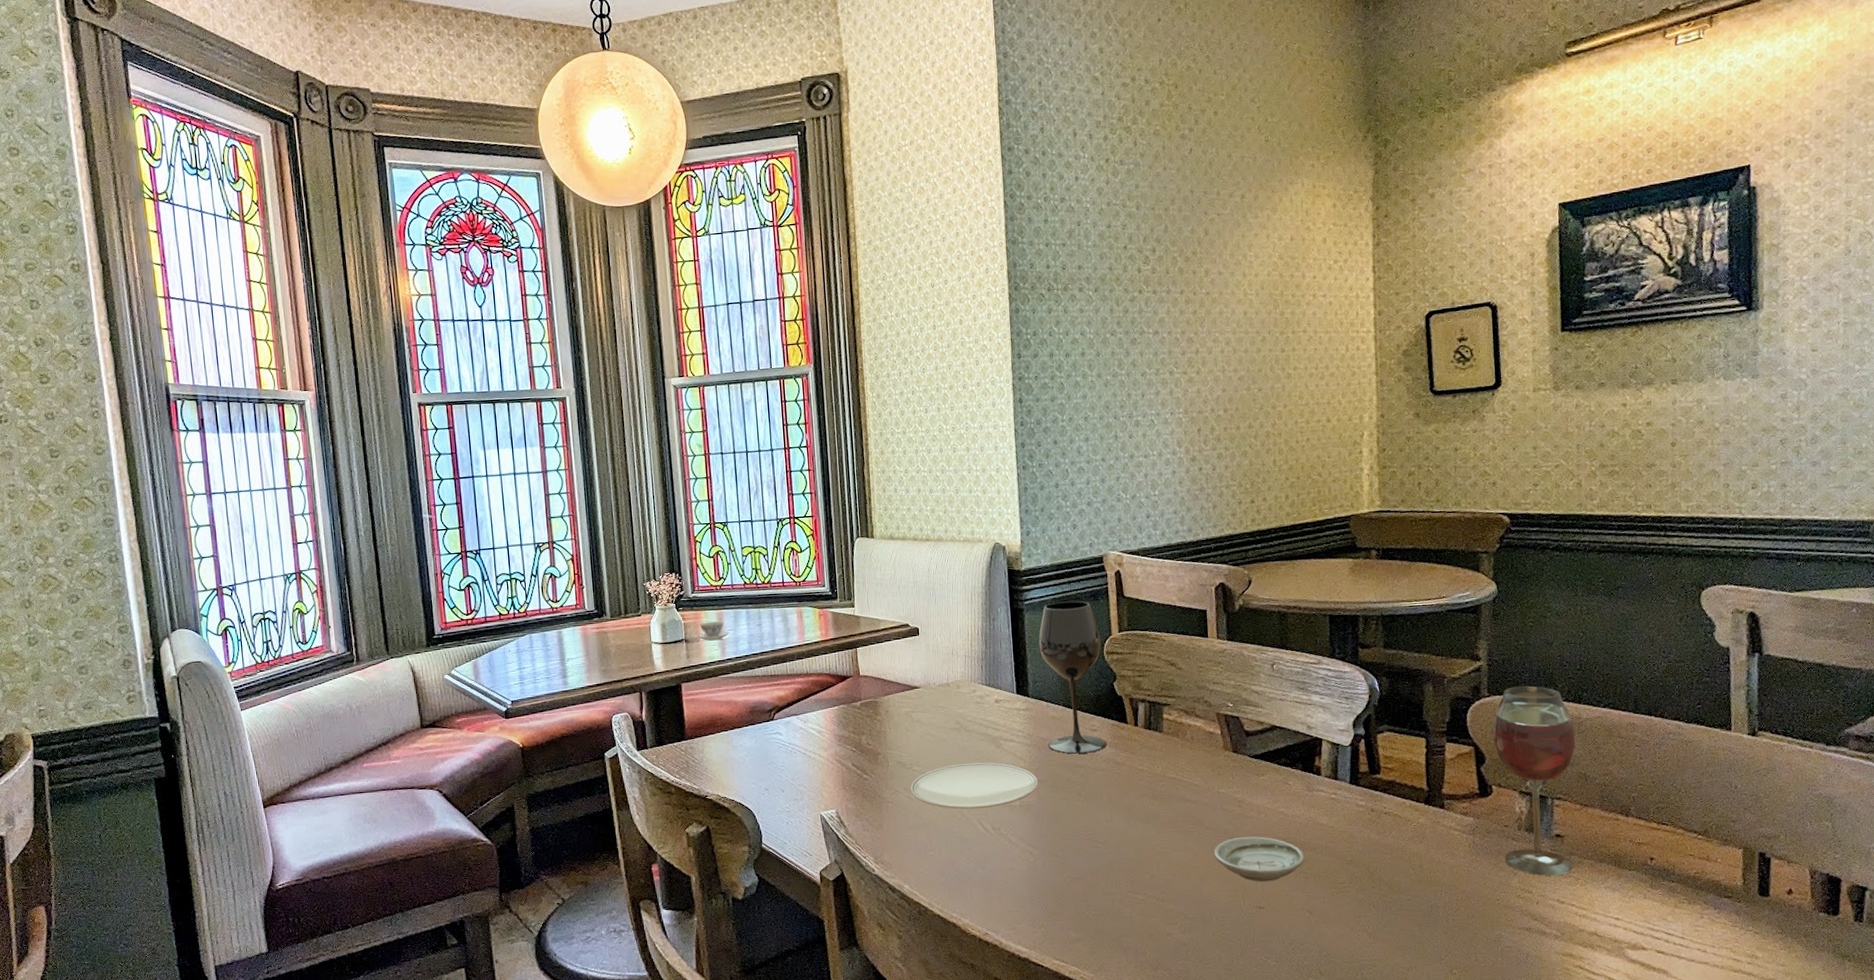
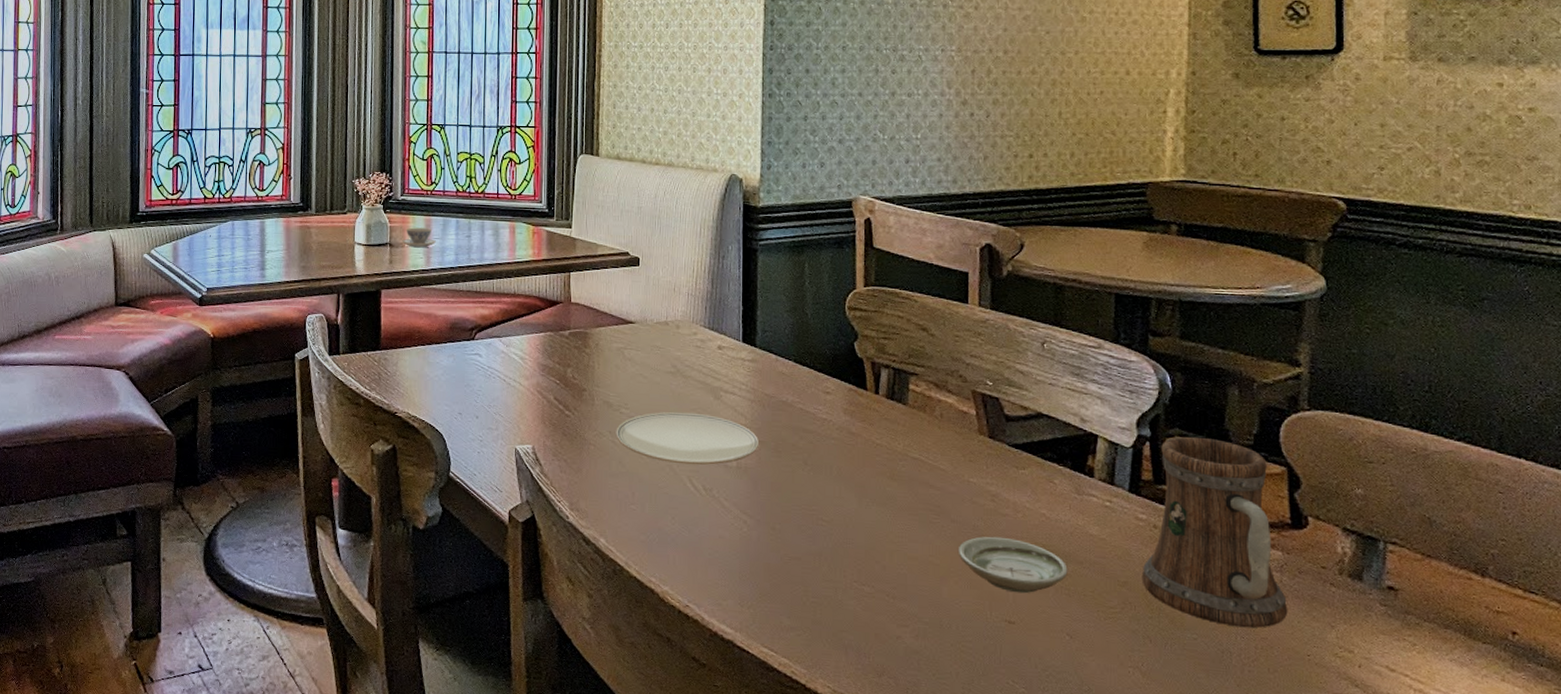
wineglass: present [1039,601,1108,754] -> none [772,245,843,418]
beer mug: none [1364,730,1481,885] -> present [1141,436,1288,628]
wineglass: present [1493,686,1575,876] -> none [1312,402,1418,637]

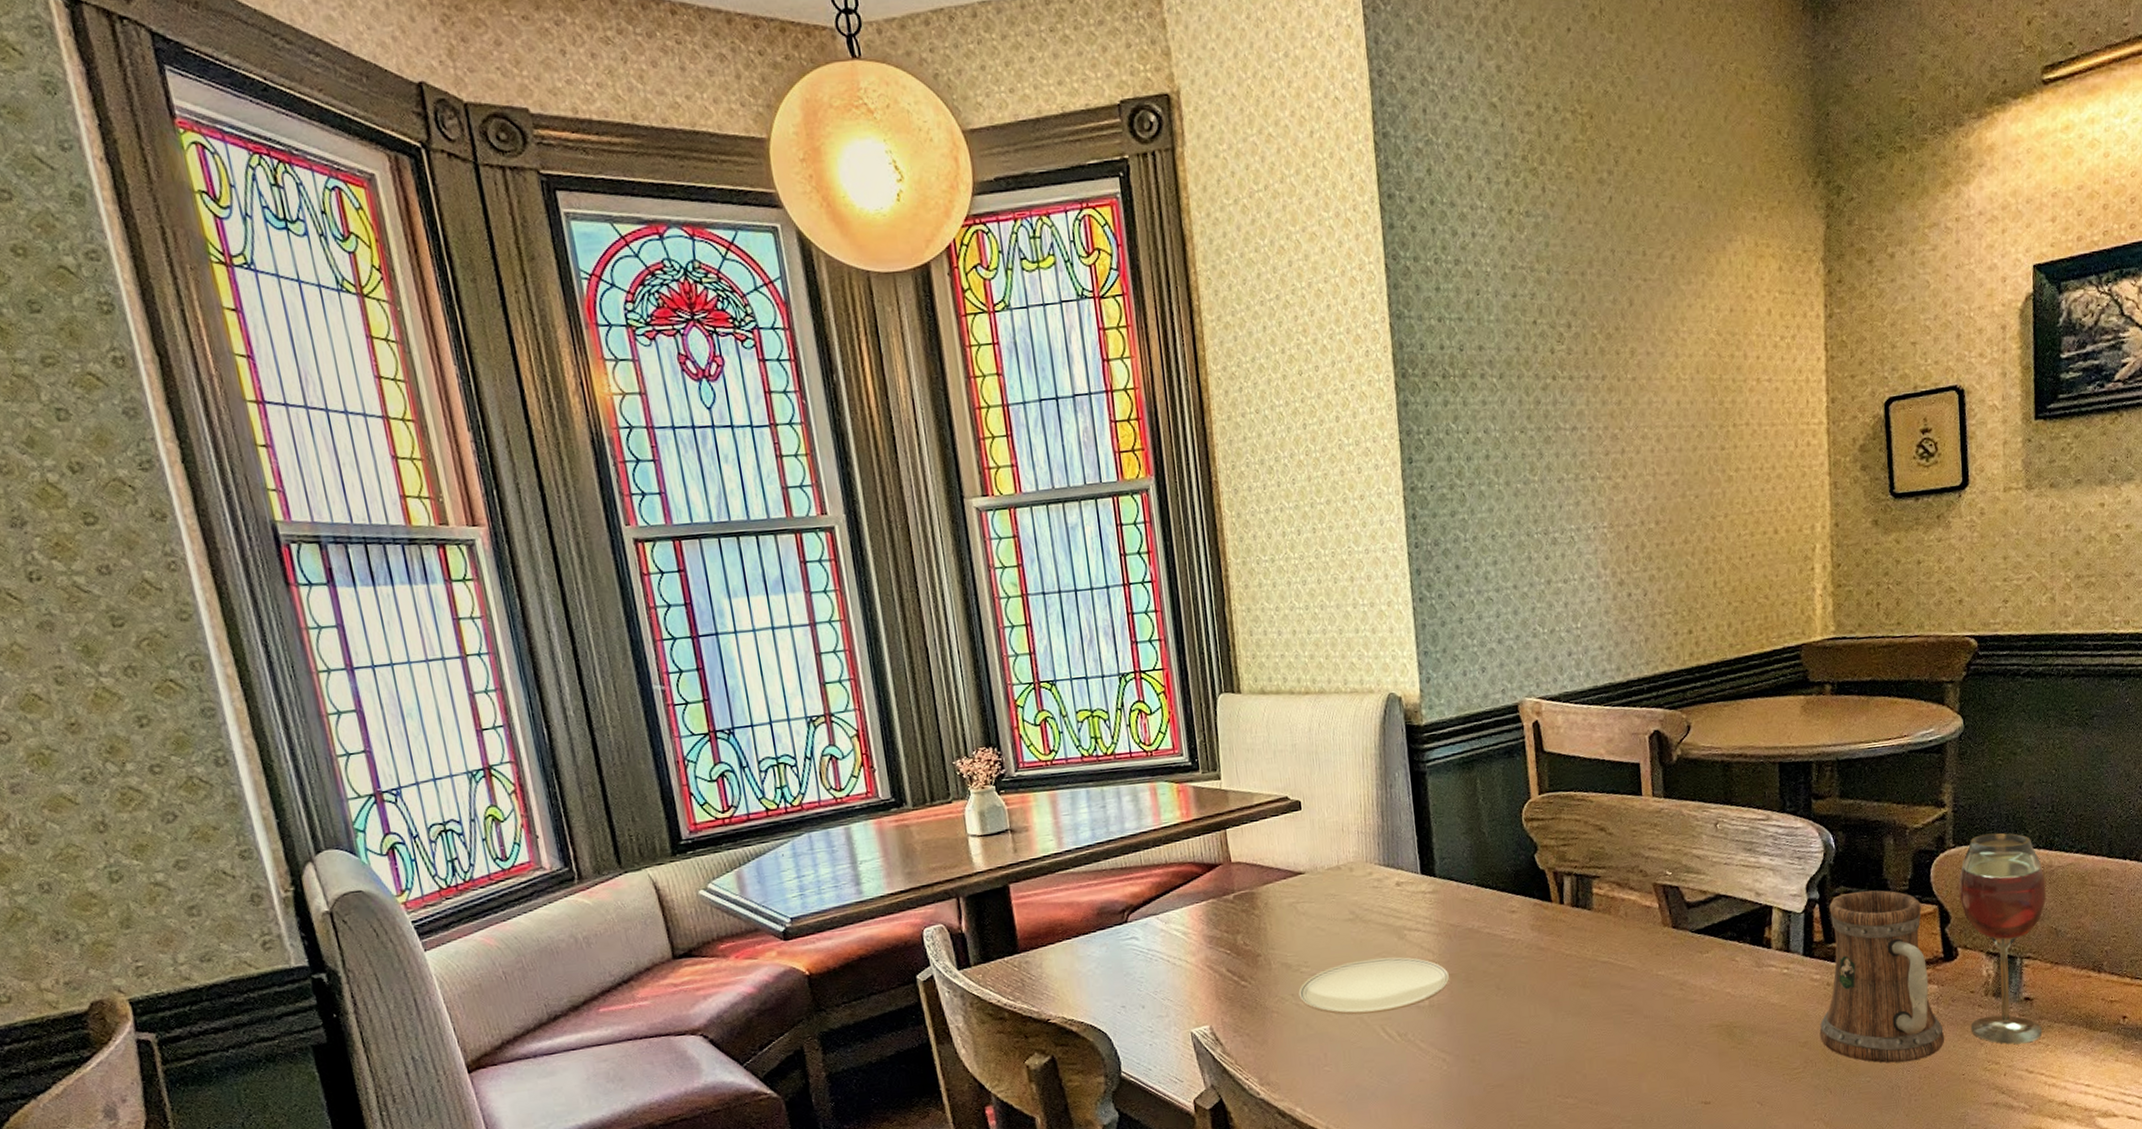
teacup: present [402,227,436,248] -> none [1025,804,1066,830]
saucer: present [958,536,1068,594] -> none [1652,1022,1755,1074]
wineglass: none [1312,402,1418,637] -> present [1958,833,2046,1044]

